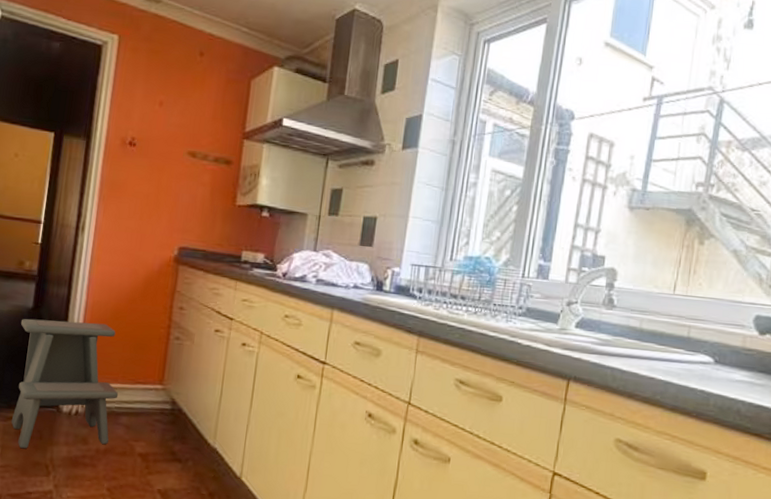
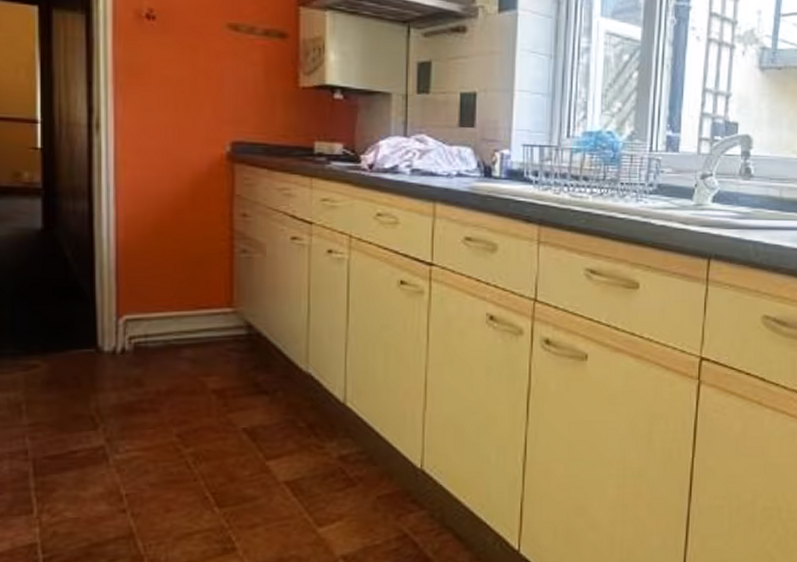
step stool: present [11,318,119,449] -> none [28,241,176,401]

